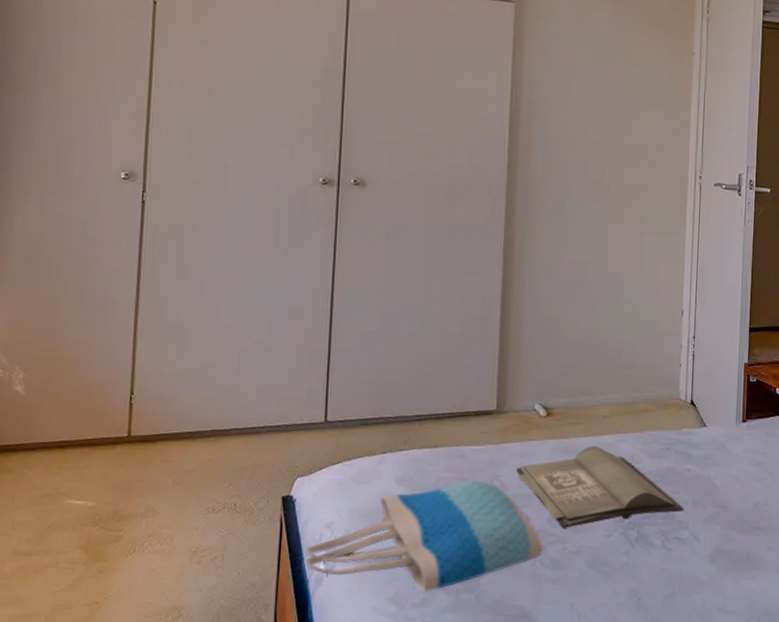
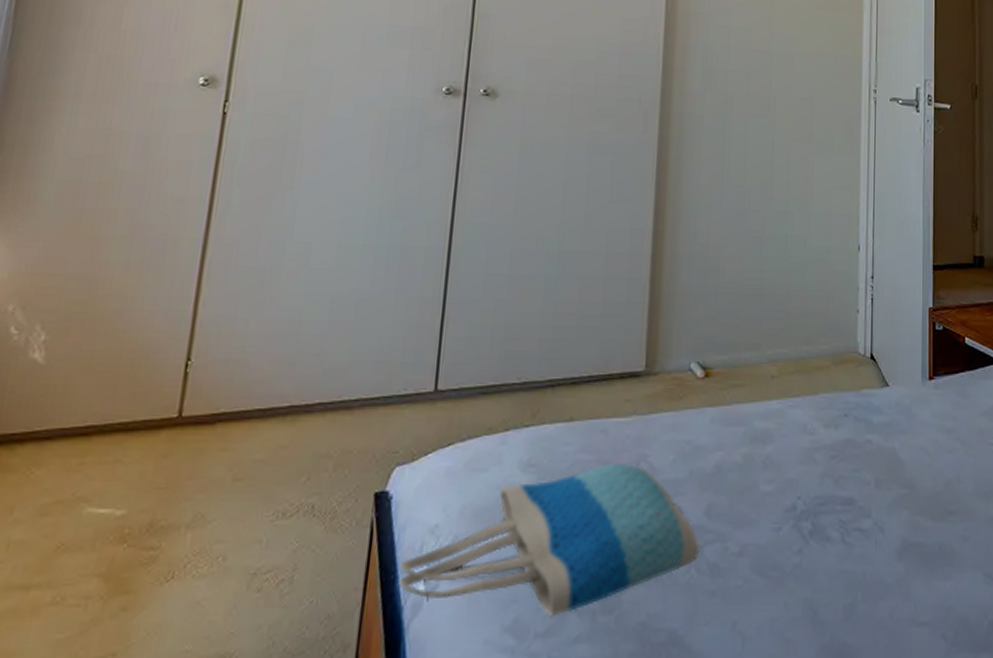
hardback book: present [517,446,684,528] -> none [668,415,865,522]

